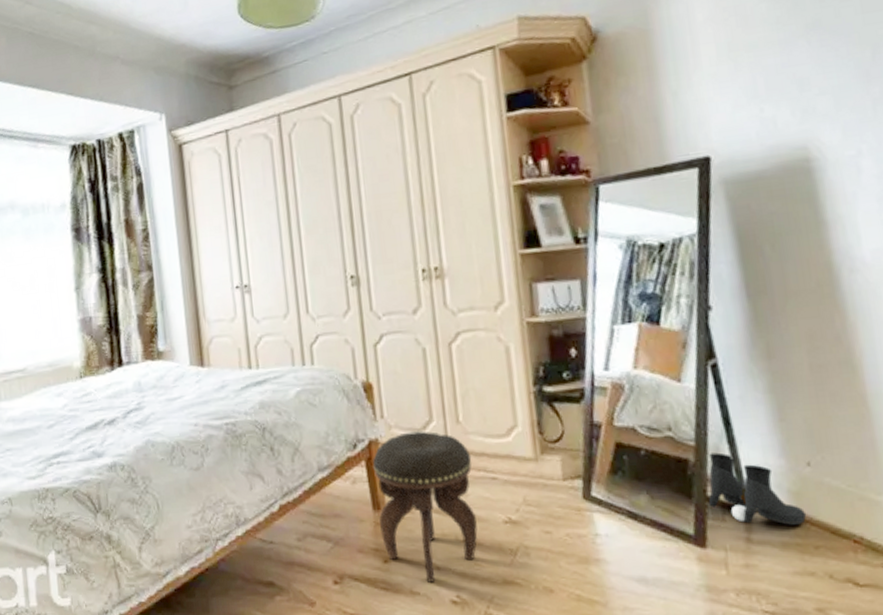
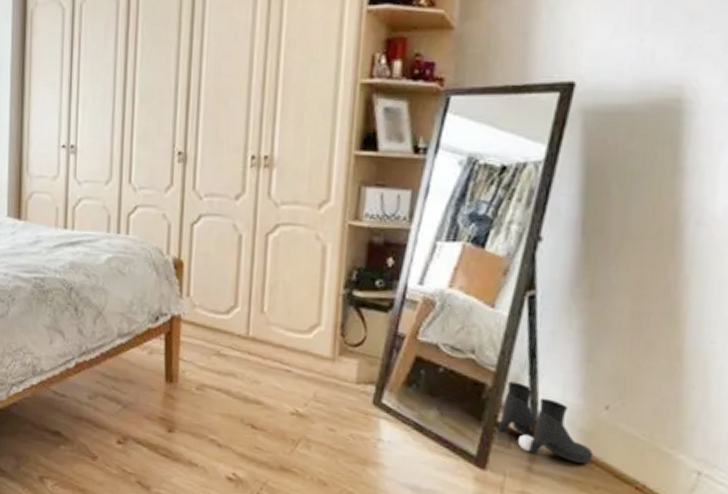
footstool: present [373,430,478,583] -> none [168,313,270,458]

